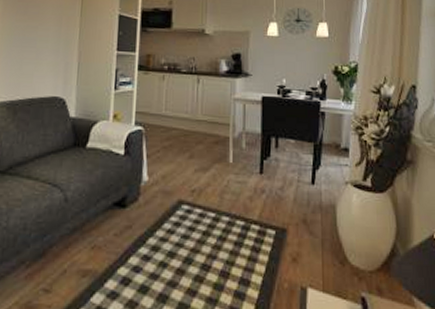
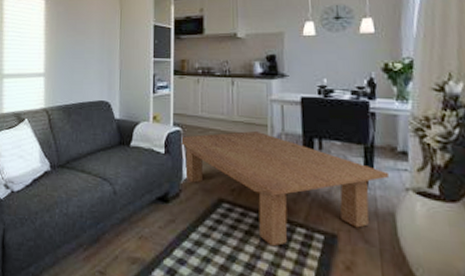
coffee table: none [141,130,334,245] -> present [180,131,390,247]

